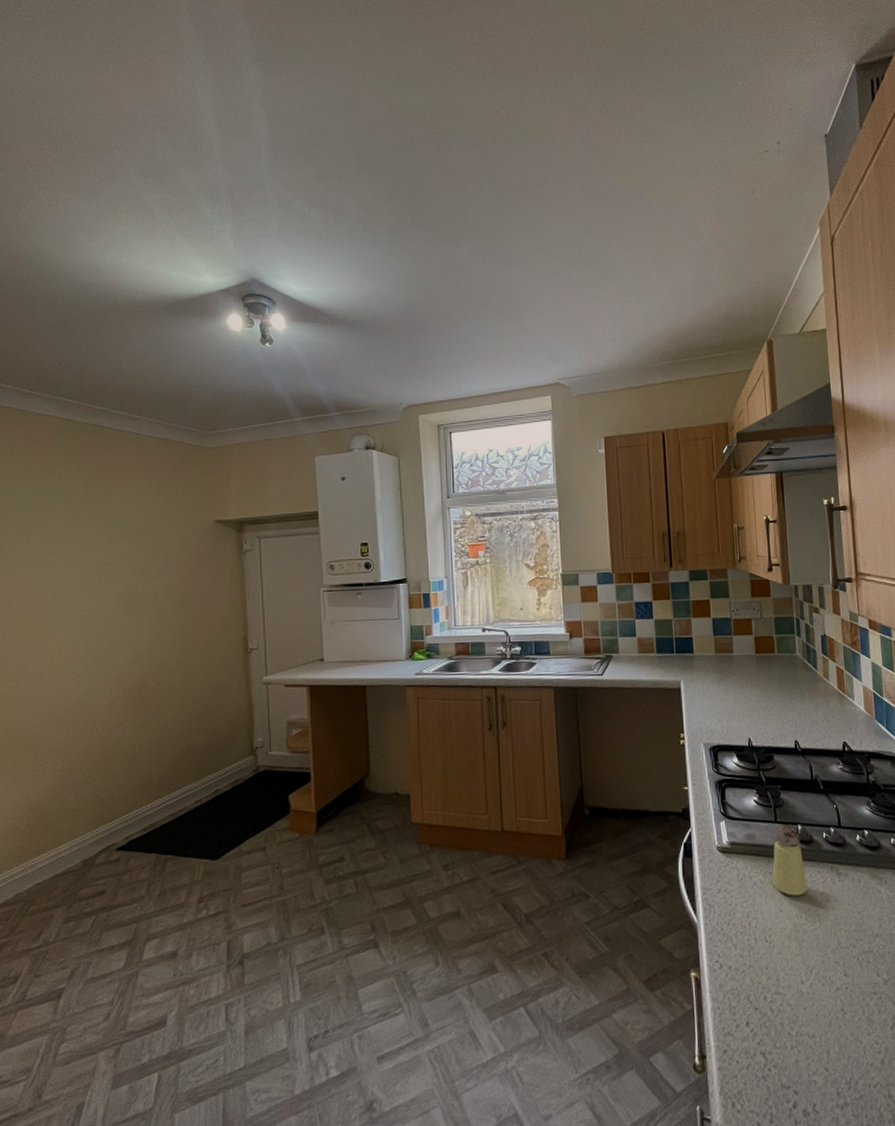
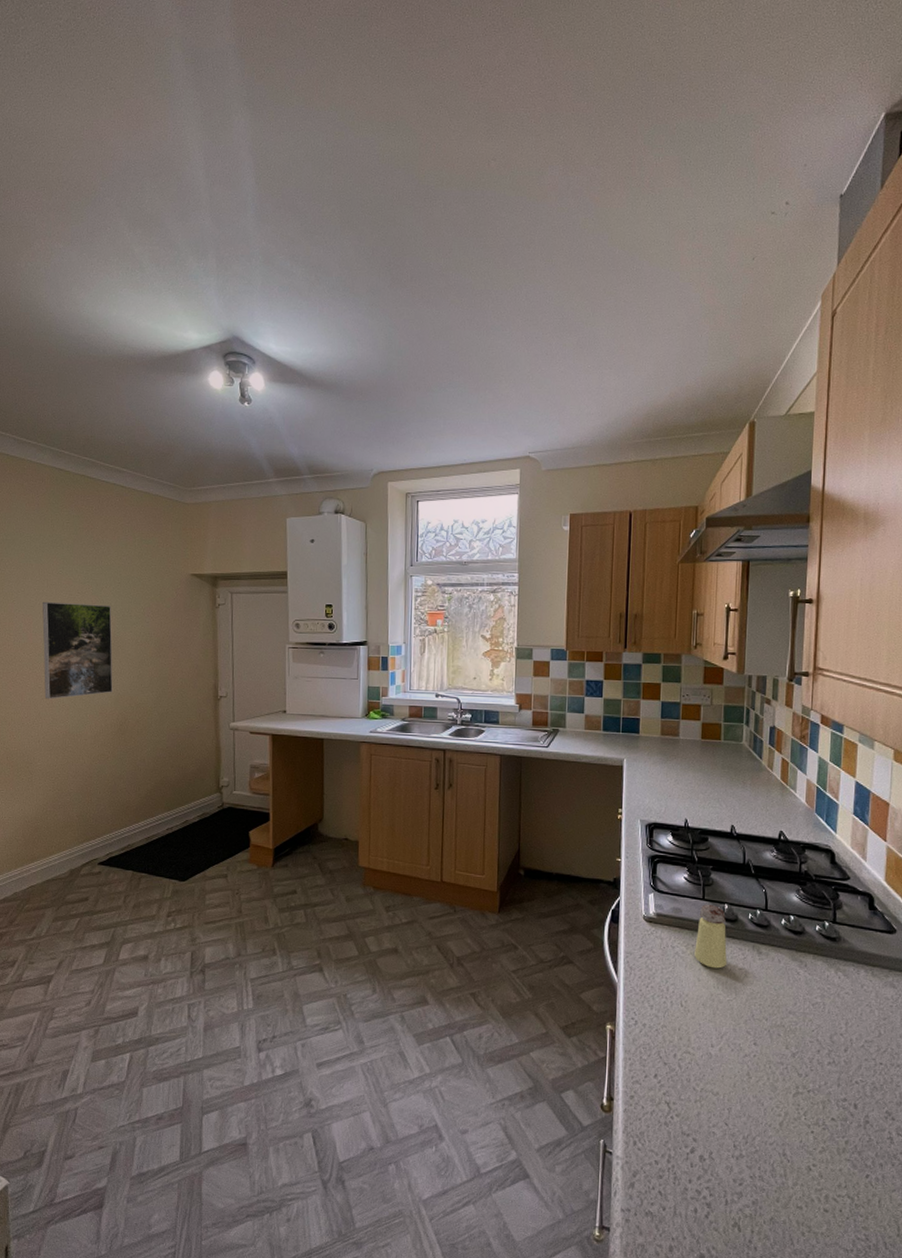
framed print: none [49,559,130,667] -> present [42,601,113,699]

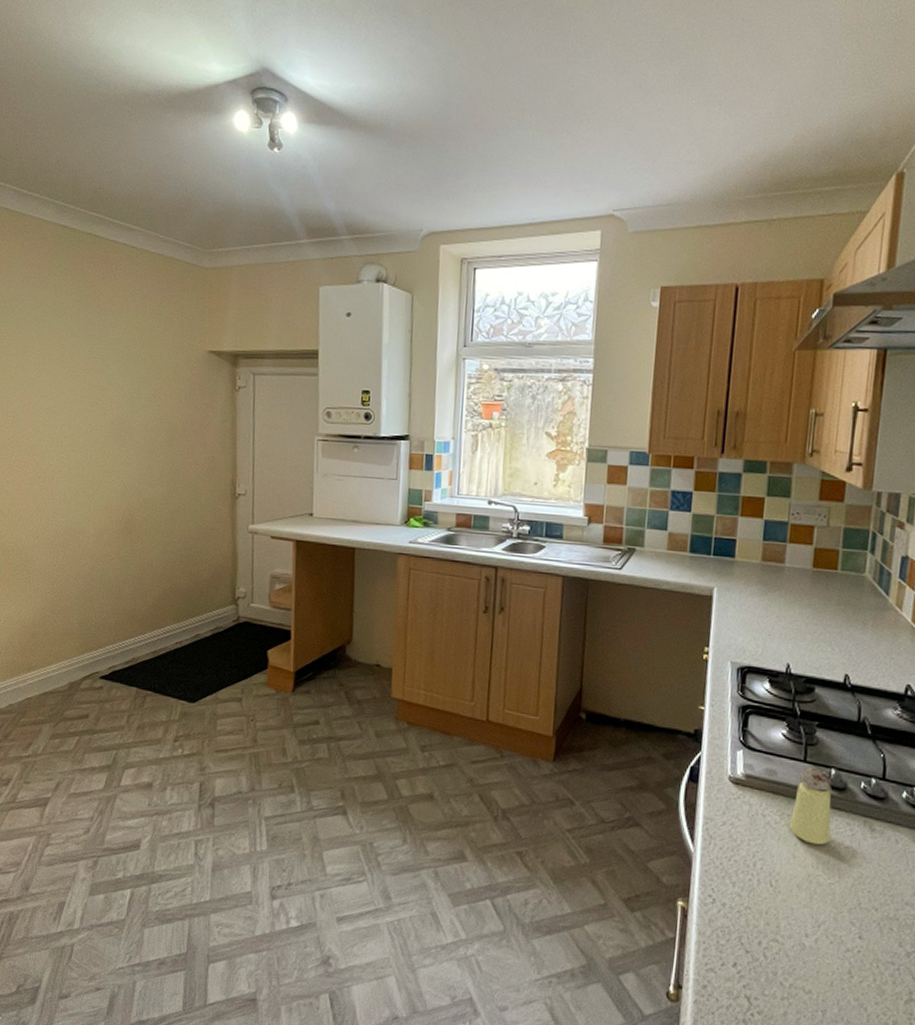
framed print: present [42,601,113,699] -> none [43,378,119,491]

